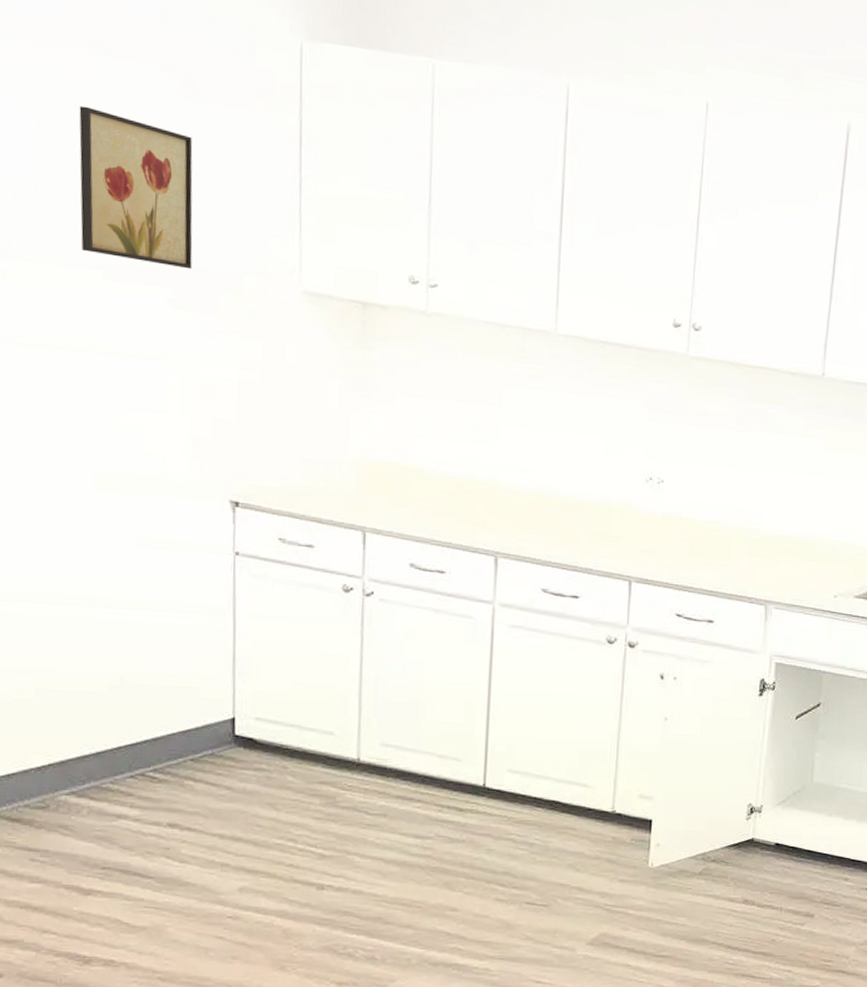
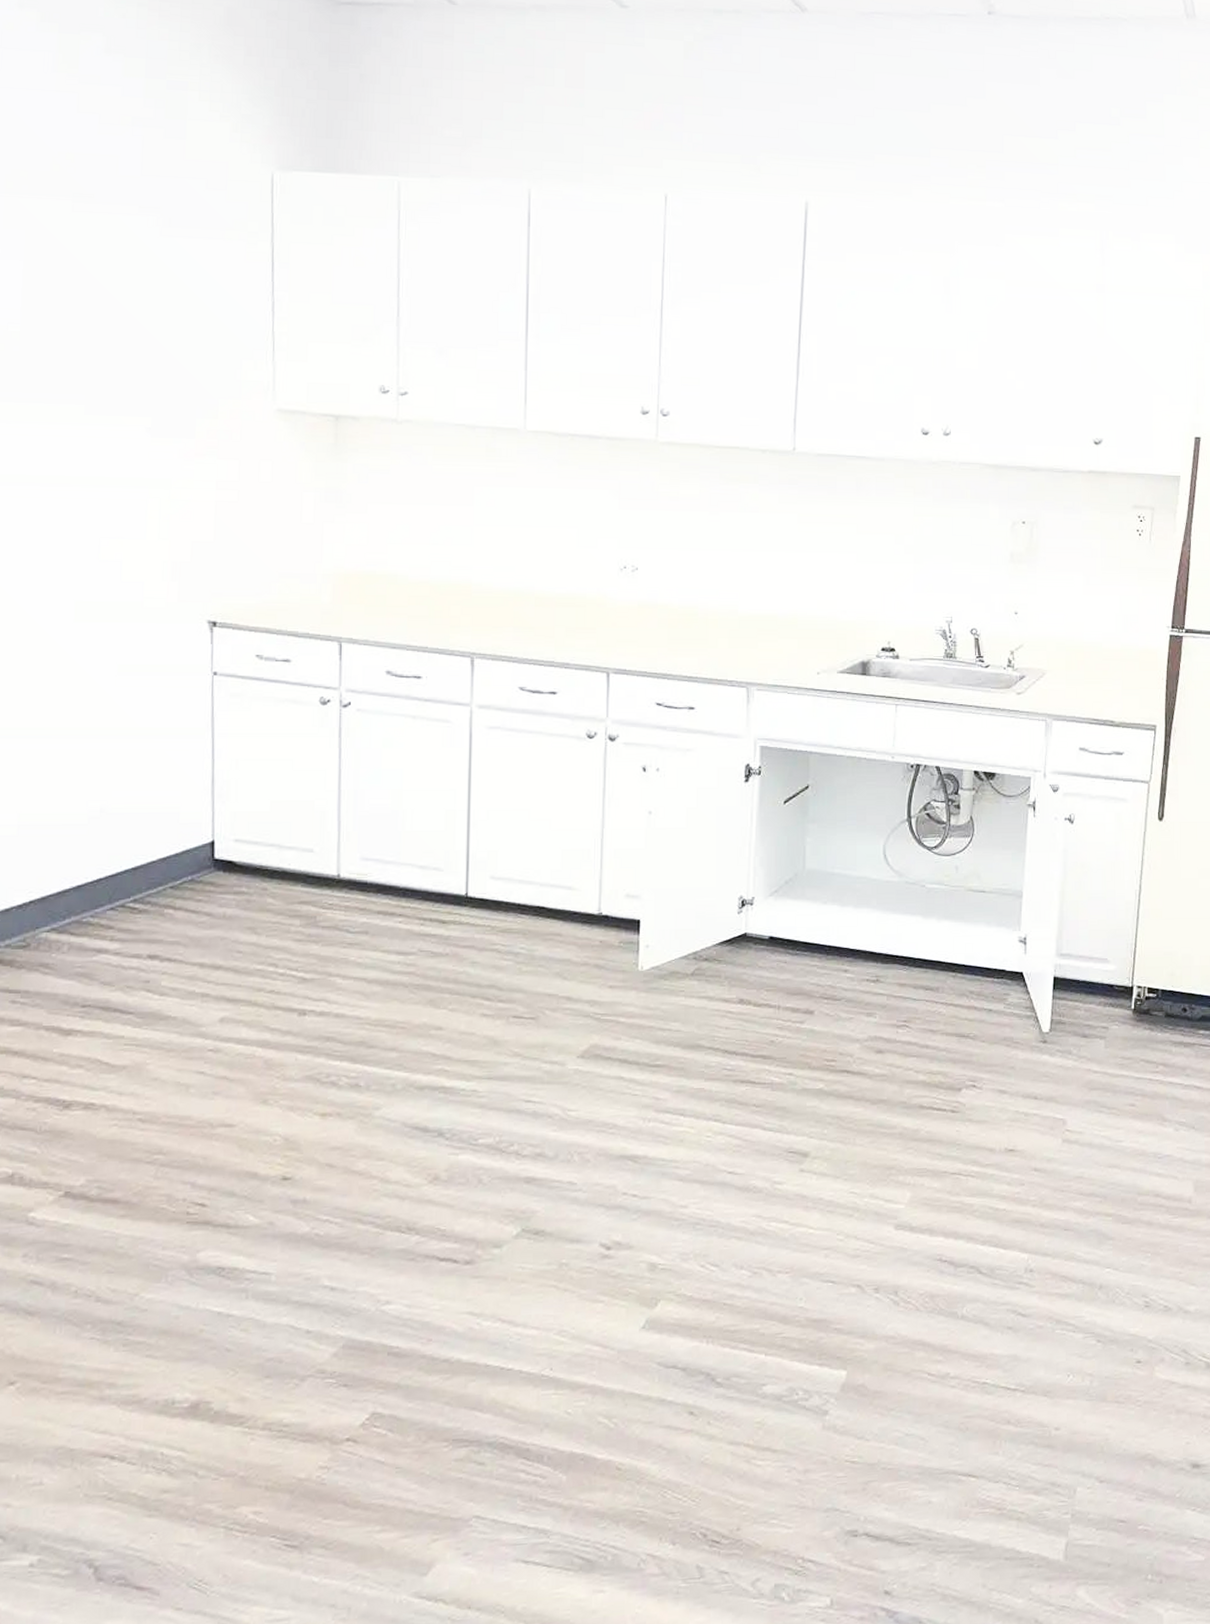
wall art: present [79,105,193,270] -> none [62,251,170,397]

